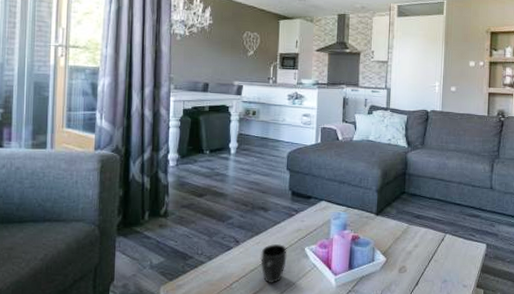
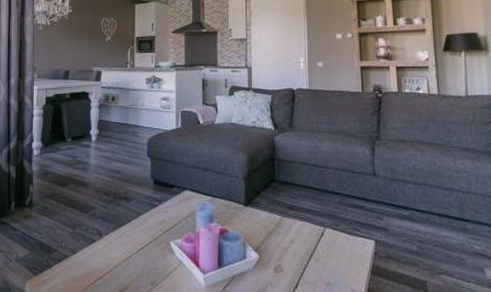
mug: present [260,244,287,284] -> none [125,238,151,282]

